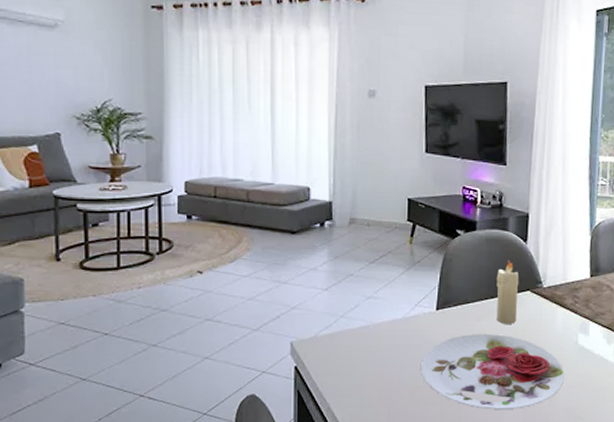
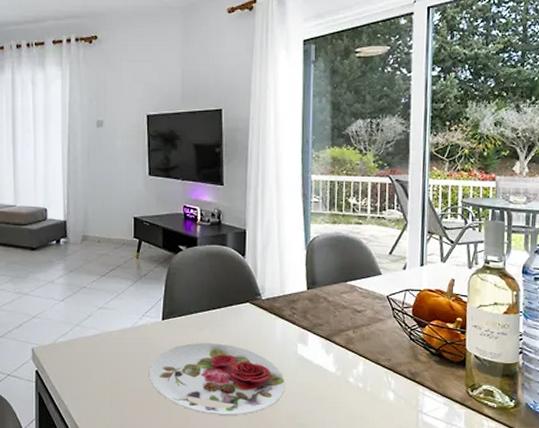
candle: present [496,261,519,324] -> none [218,274,239,334]

